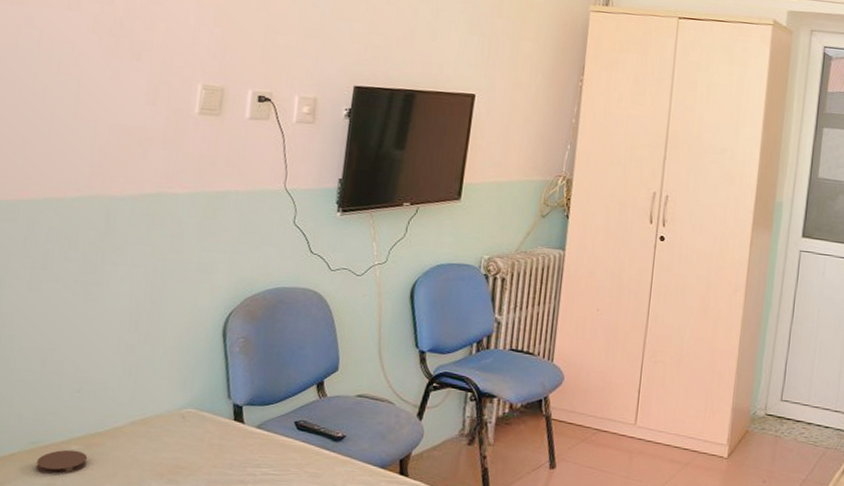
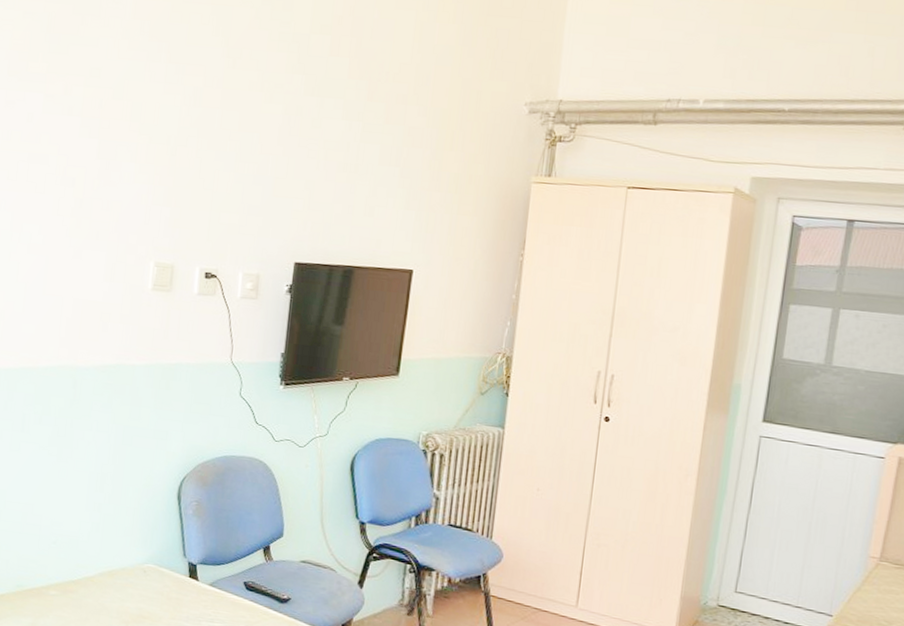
coaster: present [35,449,88,474] -> none [21,594,64,616]

